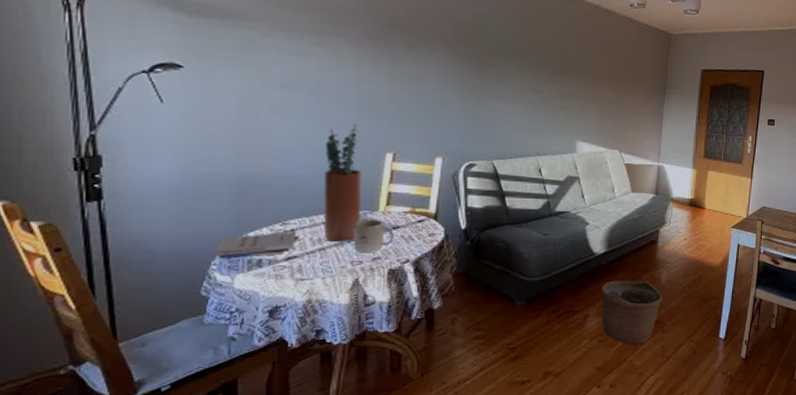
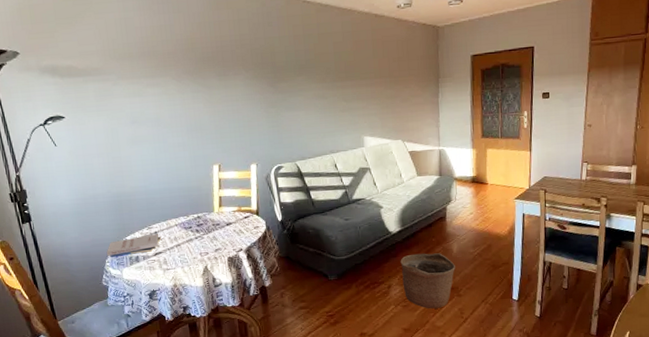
vase: present [323,124,361,242] -> none [169,145,203,239]
mug: present [354,220,394,255] -> none [198,219,229,248]

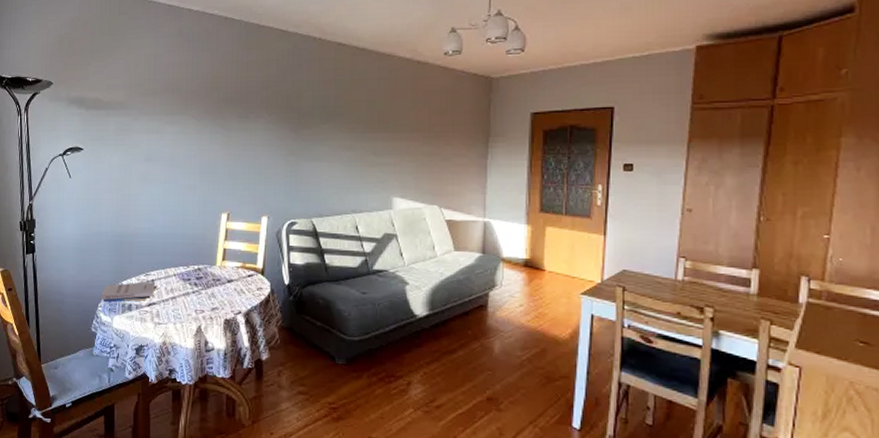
basket: present [400,253,455,309] -> none [425,346,496,423]

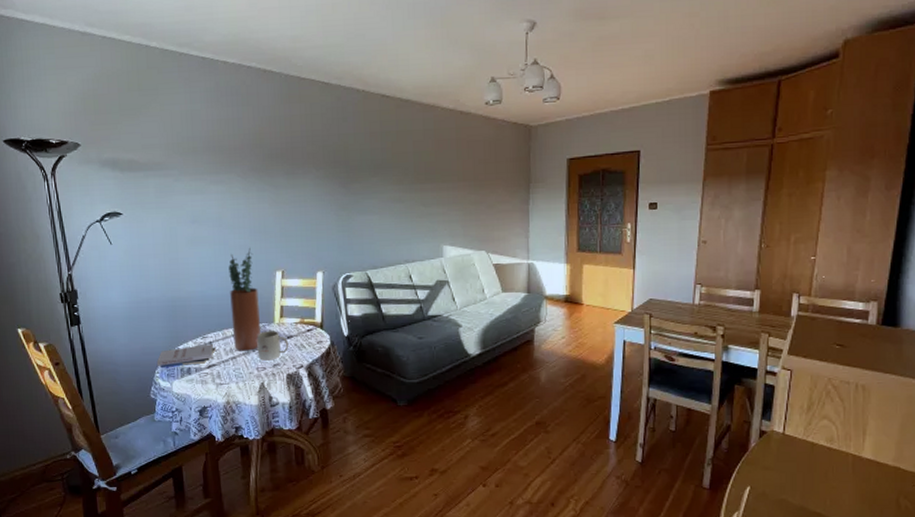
vase: none [174,189,203,292] -> present [229,248,262,351]
mug: none [197,273,229,305] -> present [257,331,289,362]

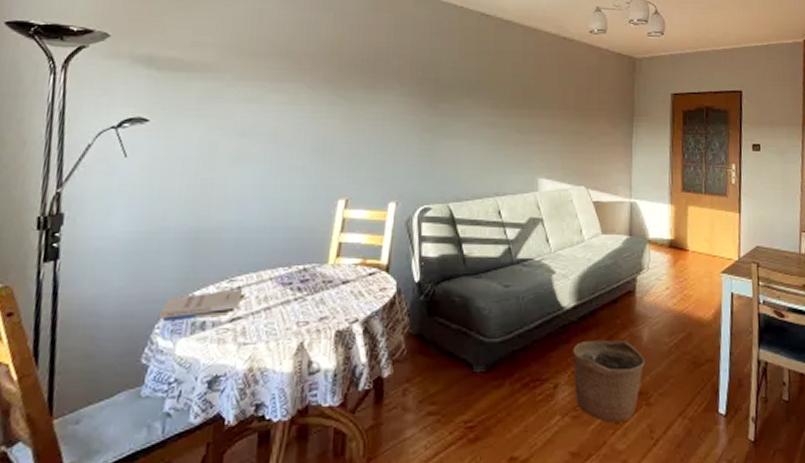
vase: present [229,248,262,351] -> none [271,170,313,300]
mug: present [257,331,289,362] -> none [300,274,344,314]
basket: none [479,380,543,446] -> present [573,339,645,423]

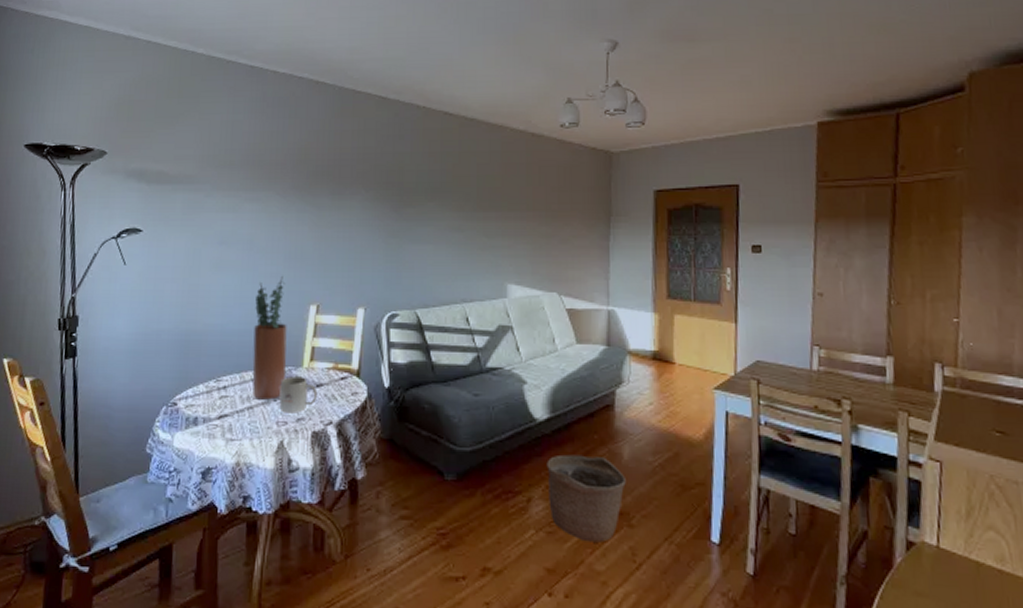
books: present [158,290,245,320] -> none [158,389,230,415]
vase: none [271,170,313,300] -> present [252,277,287,400]
mug: none [300,274,344,314] -> present [279,376,318,415]

